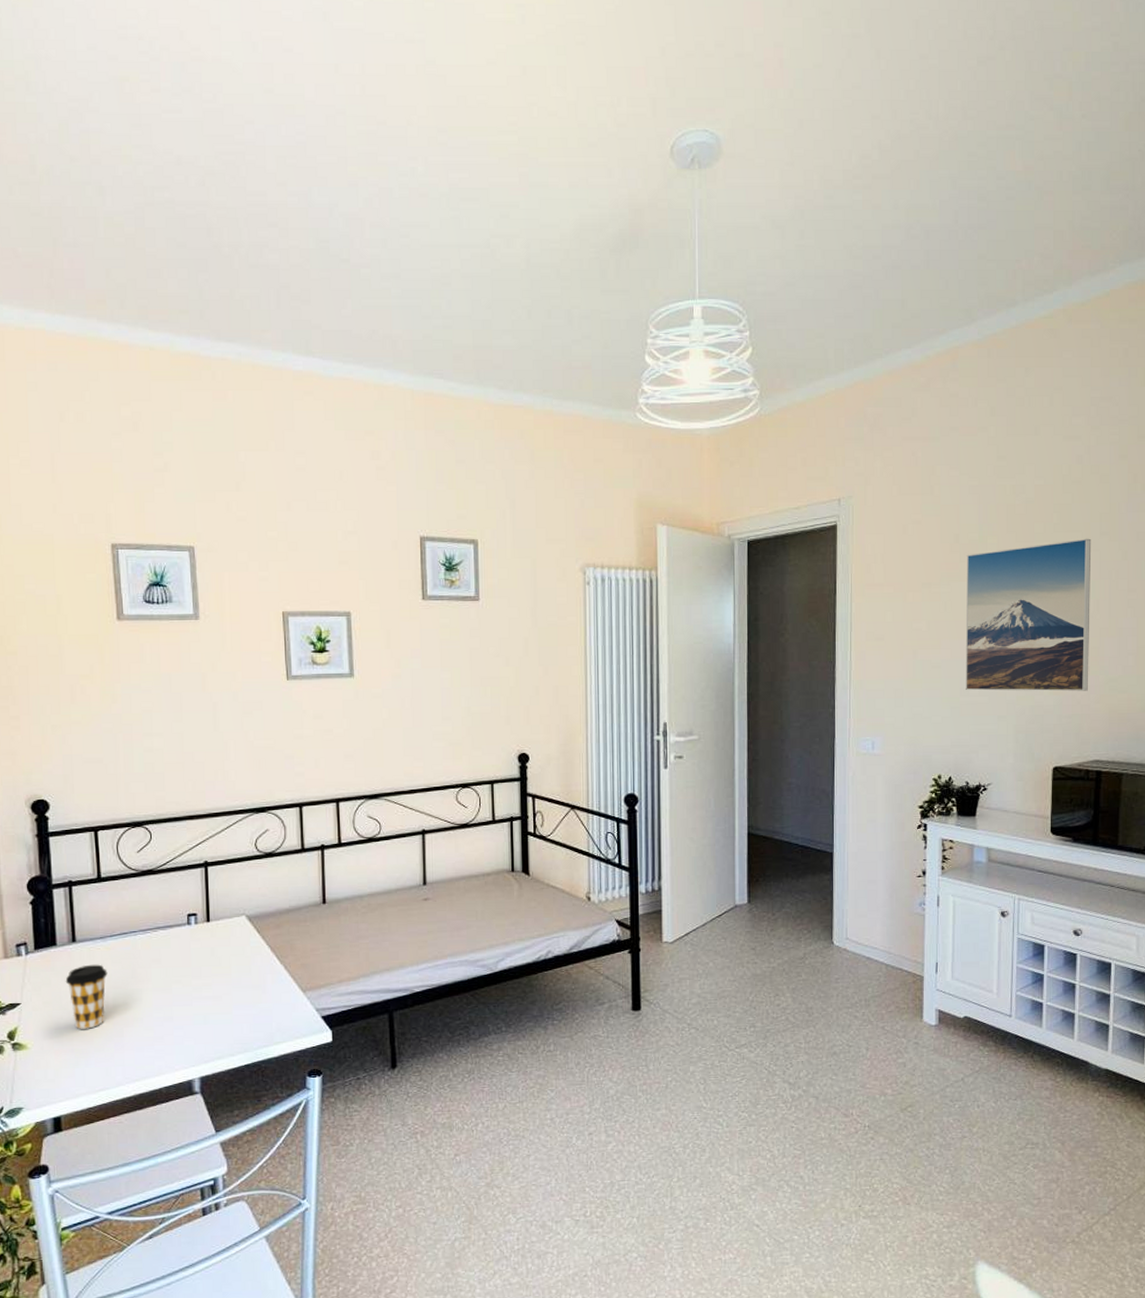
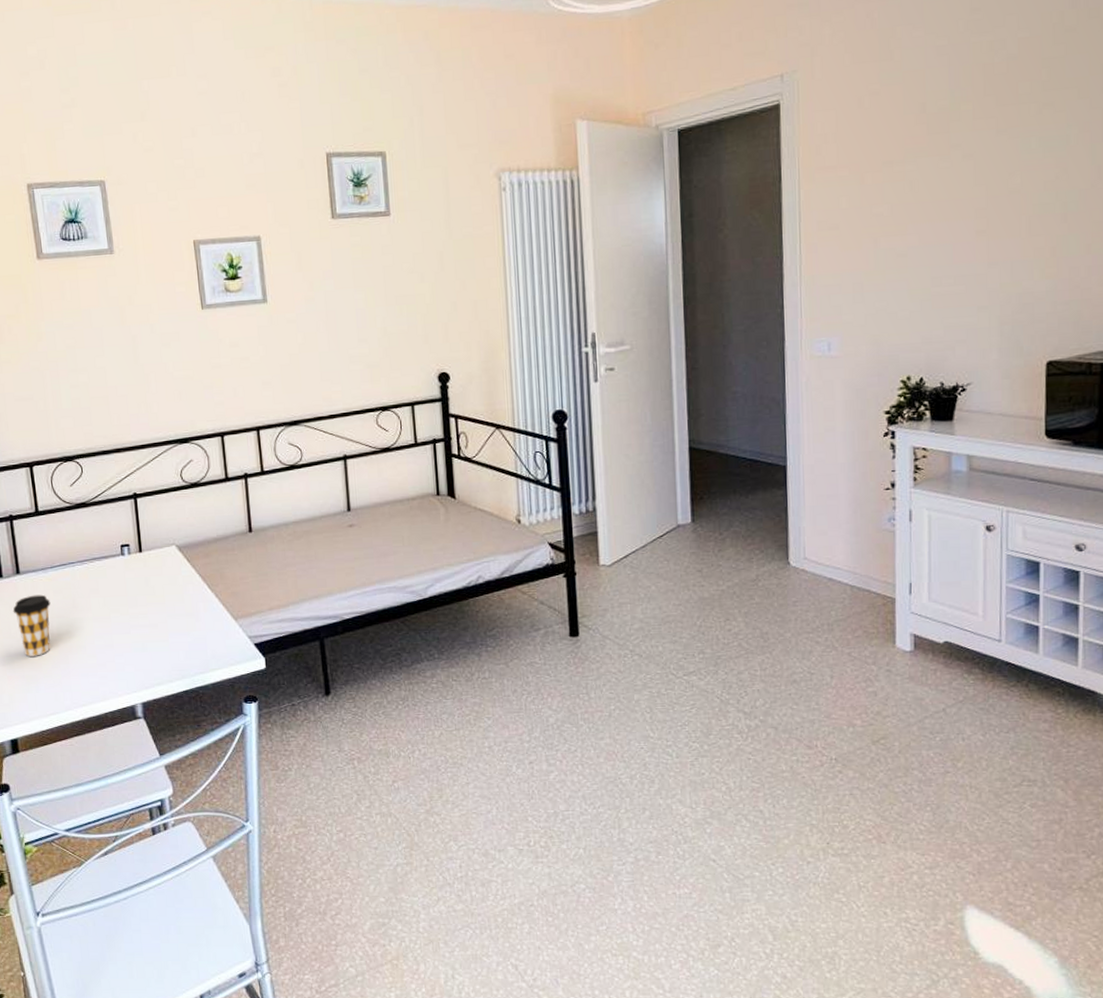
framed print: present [965,538,1092,692] -> none [935,95,1091,280]

